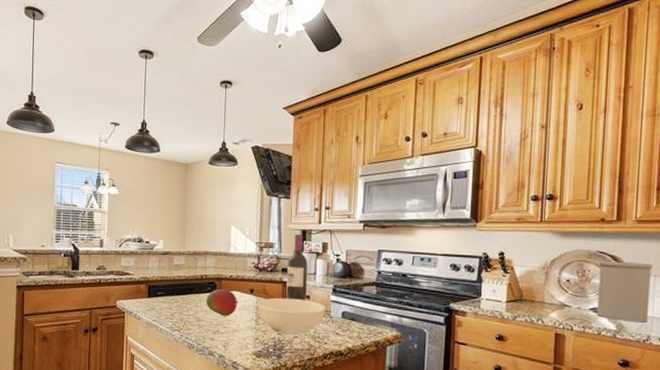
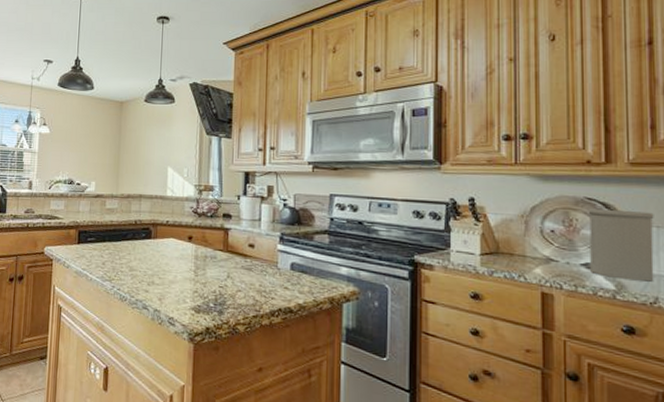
fruit: present [206,288,238,316] -> none [140,235,175,266]
bowl: present [257,297,326,335] -> none [195,246,273,289]
wine bottle: present [286,234,308,301] -> none [228,176,252,250]

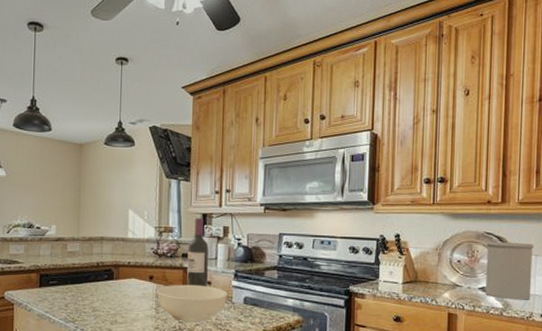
bowl: none [195,246,273,289] -> present [156,284,228,323]
wine bottle: none [228,176,252,250] -> present [187,218,209,287]

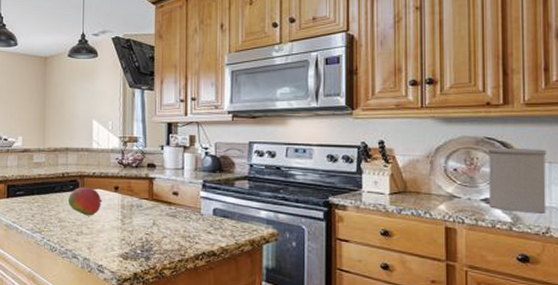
fruit: none [103,276,137,305] -> present [68,186,102,216]
bowl: present [156,284,228,323] -> none [122,195,196,235]
wine bottle: present [187,218,209,287] -> none [153,127,175,198]

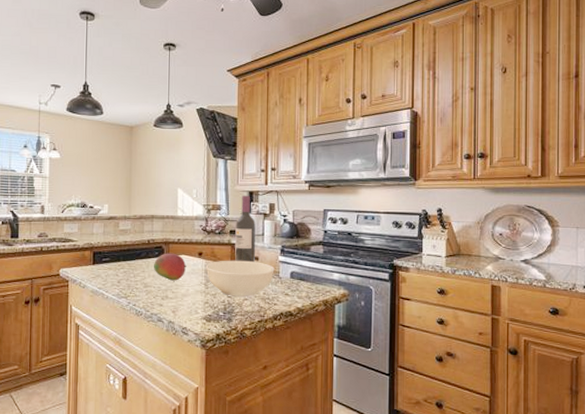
bowl: none [122,195,196,235] -> present [205,260,275,298]
wine bottle: none [153,127,175,198] -> present [235,196,255,263]
canister: present [487,147,547,213] -> none [527,214,575,272]

